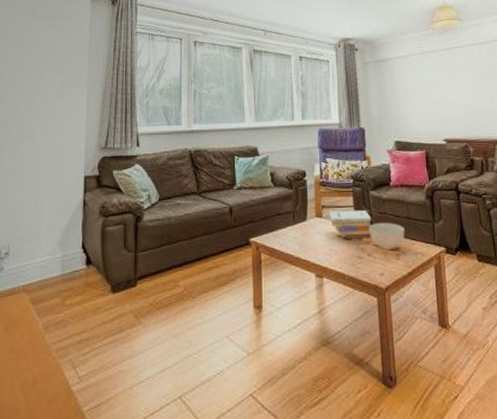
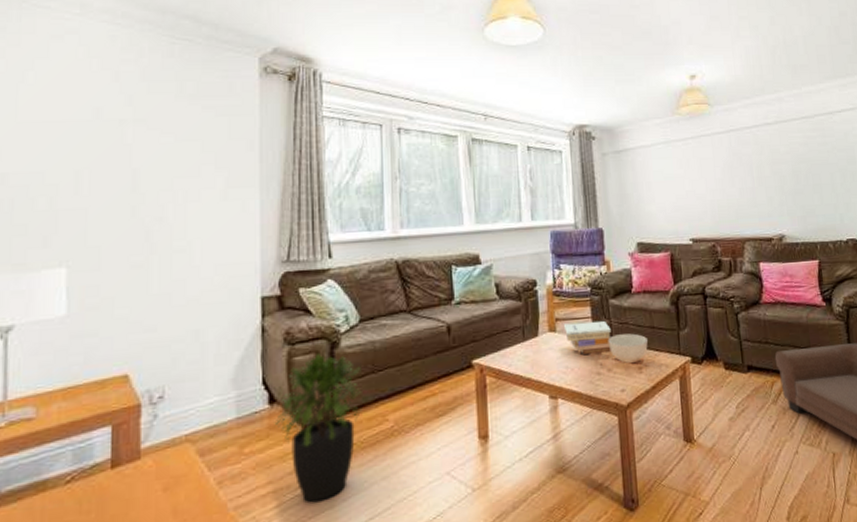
potted plant: none [89,224,159,352] -> present [274,352,362,503]

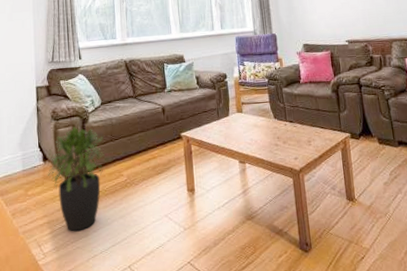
books: present [563,320,612,356] -> none [247,104,286,131]
bowl: present [607,333,649,364] -> none [282,114,315,138]

